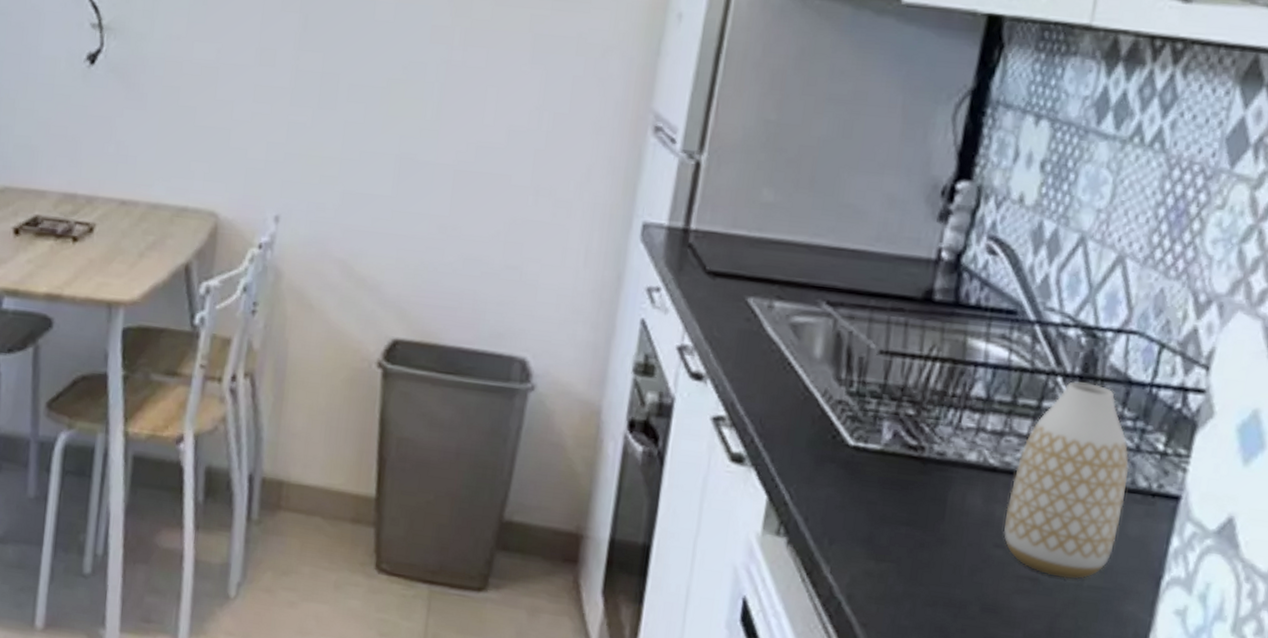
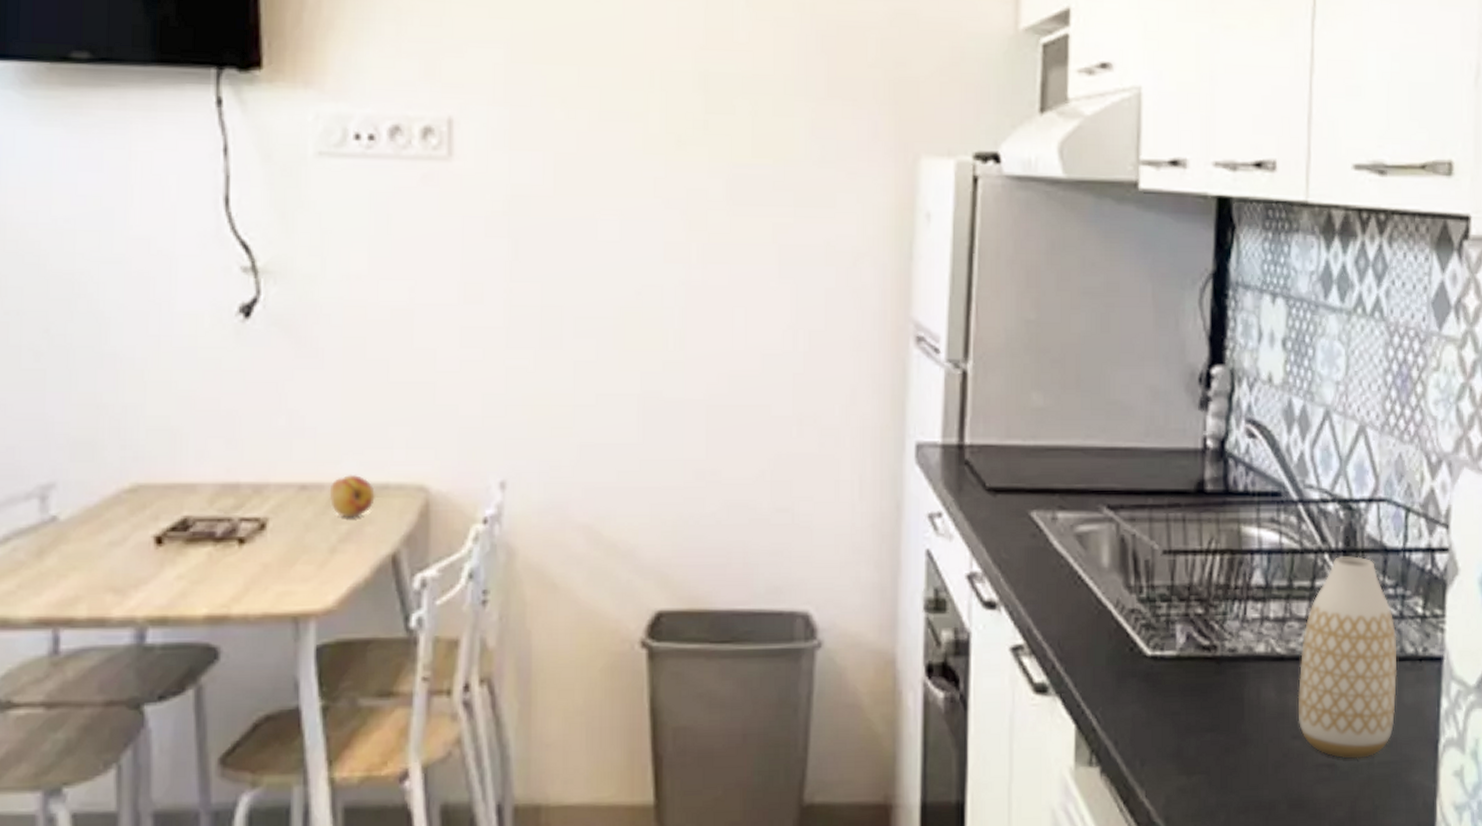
fruit: none [142,197,178,231] -> present [329,475,376,518]

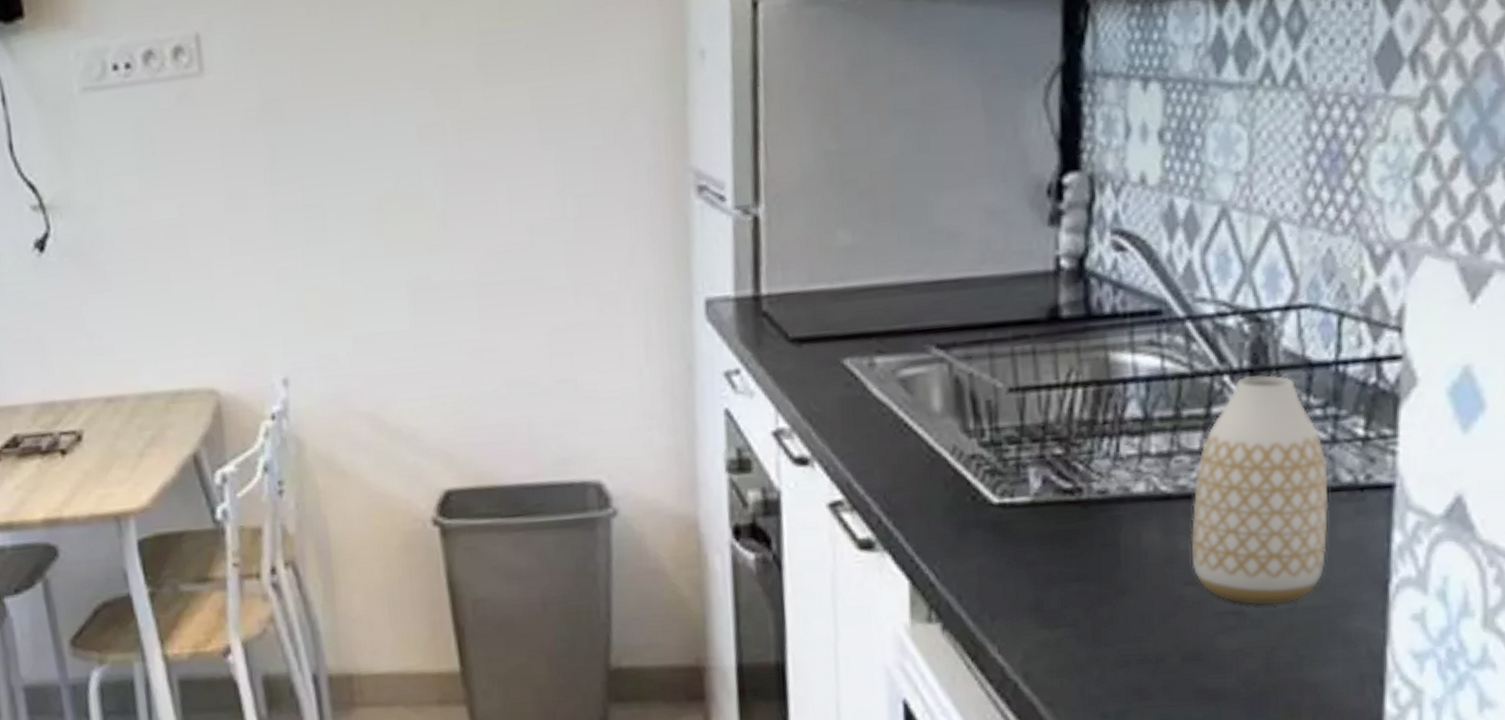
fruit: present [329,475,376,518] -> none [131,385,173,424]

